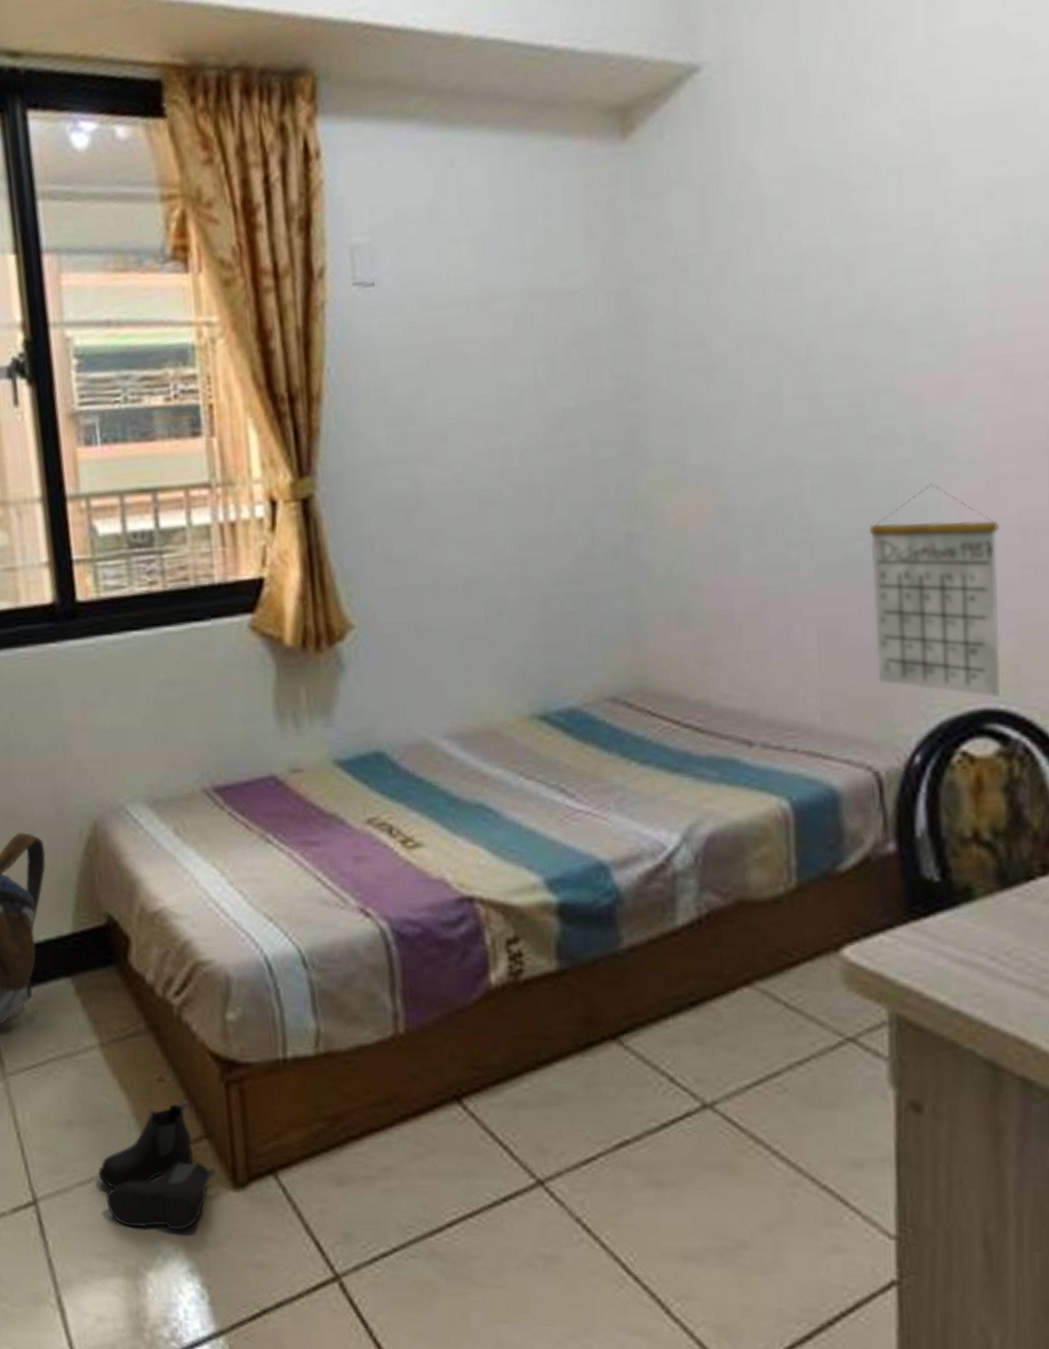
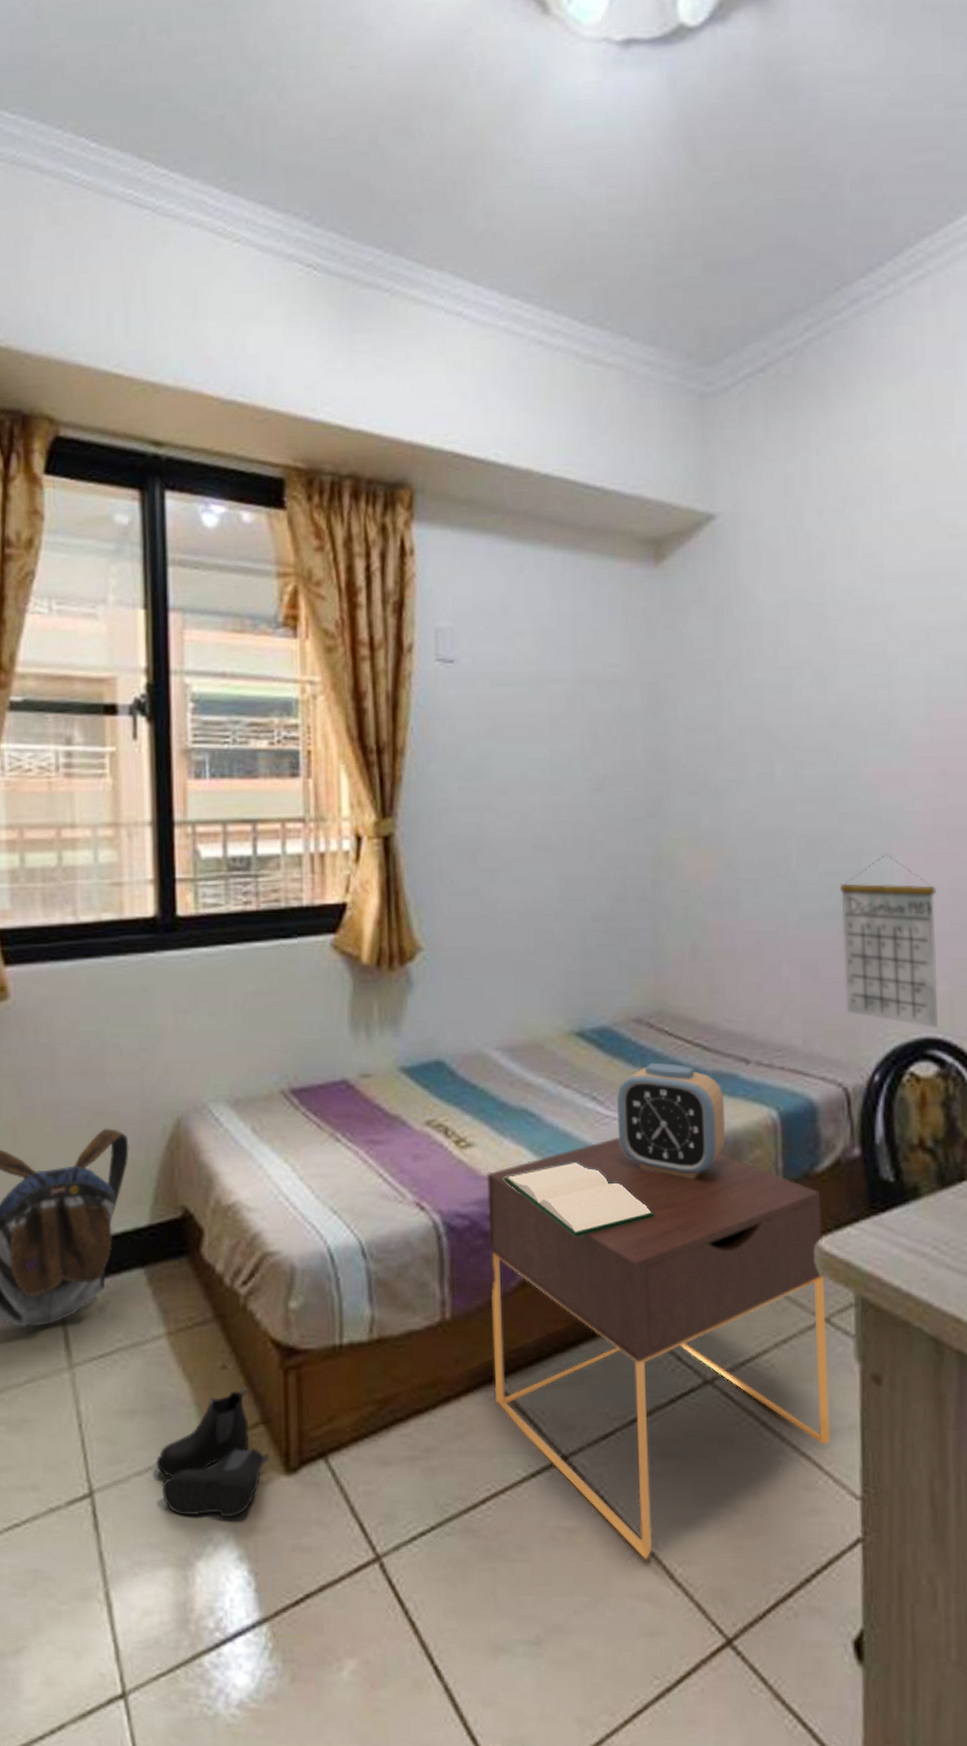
nightstand: none [440,834,859,1293] -> present [487,1137,831,1560]
hardback book: none [459,862,640,946] -> present [504,1161,655,1238]
alarm clock: none [589,747,725,881] -> present [616,1062,726,1179]

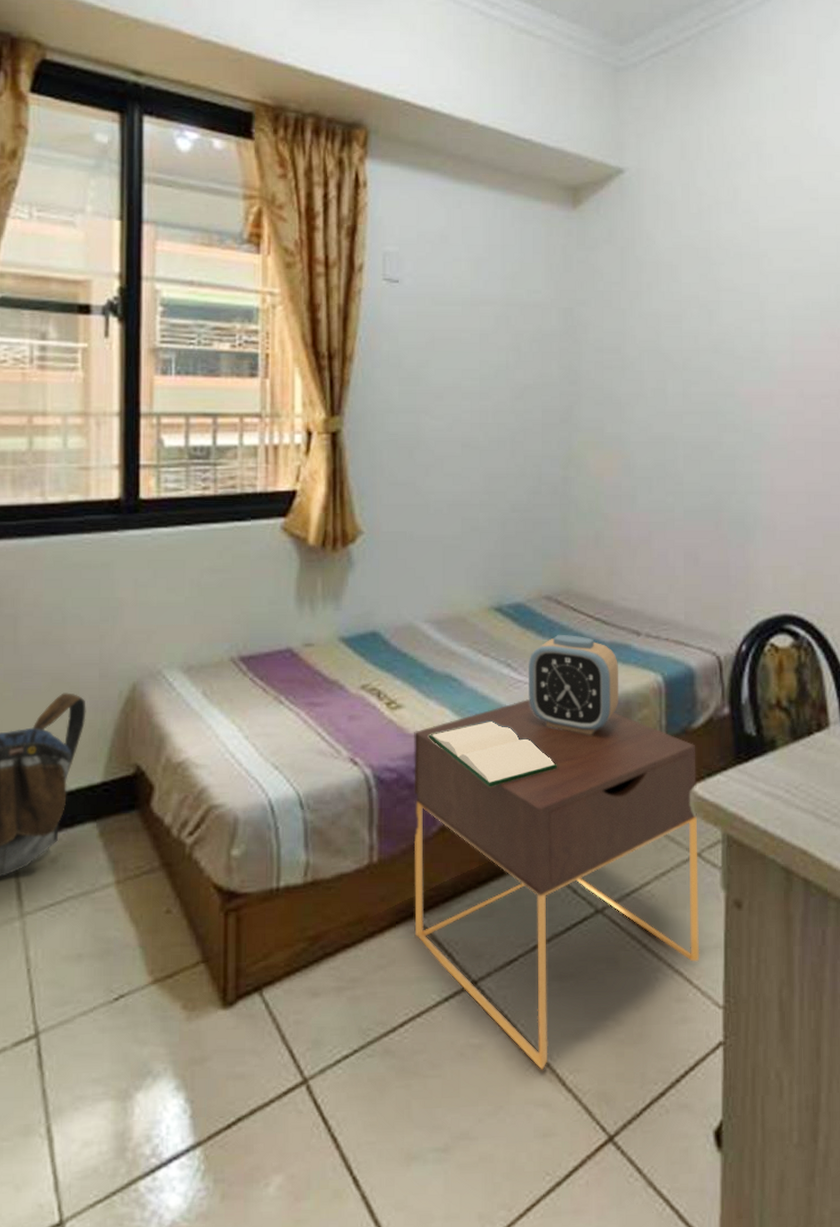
boots: present [156,1387,269,1518] -> none [100,929,208,1051]
calendar: present [839,853,938,1028] -> none [717,459,794,606]

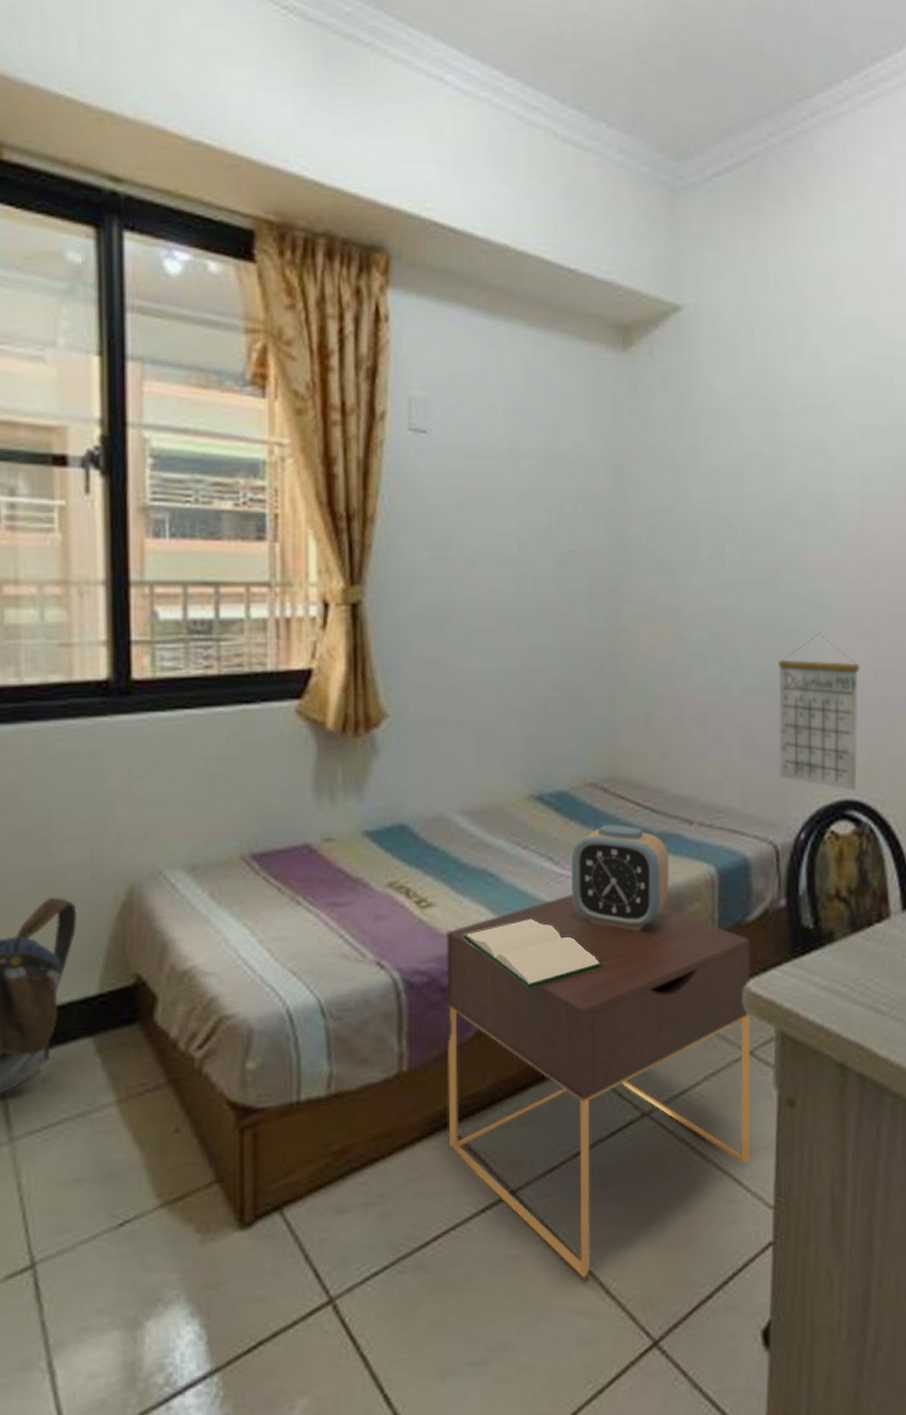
calendar: none [717,459,794,606] -> present [778,633,860,791]

